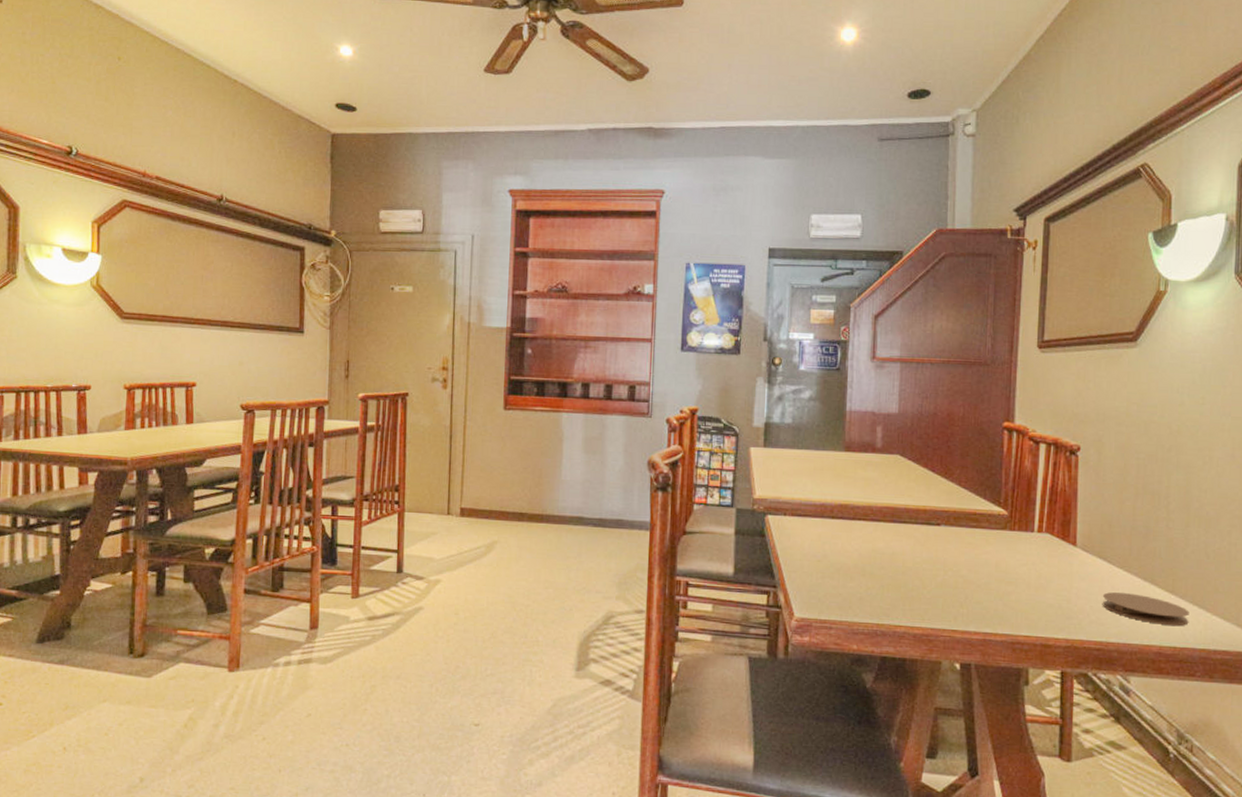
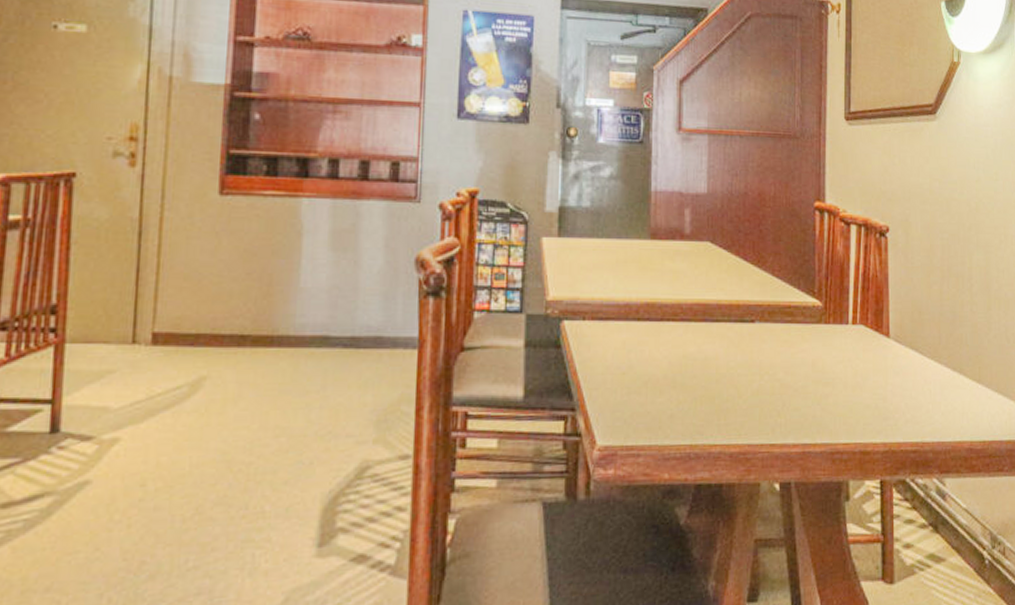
coaster: present [1102,592,1189,626] -> none [916,386,995,419]

